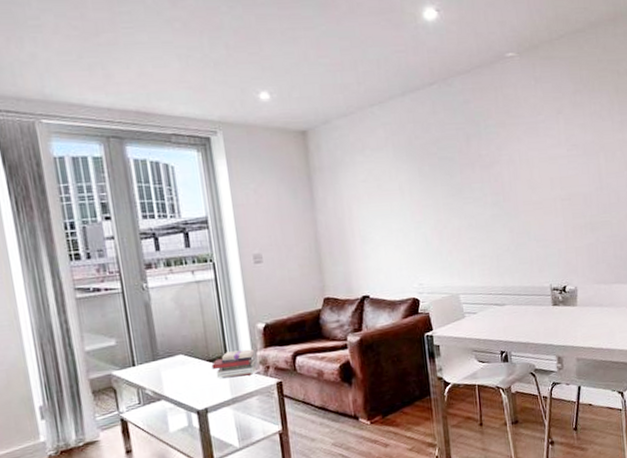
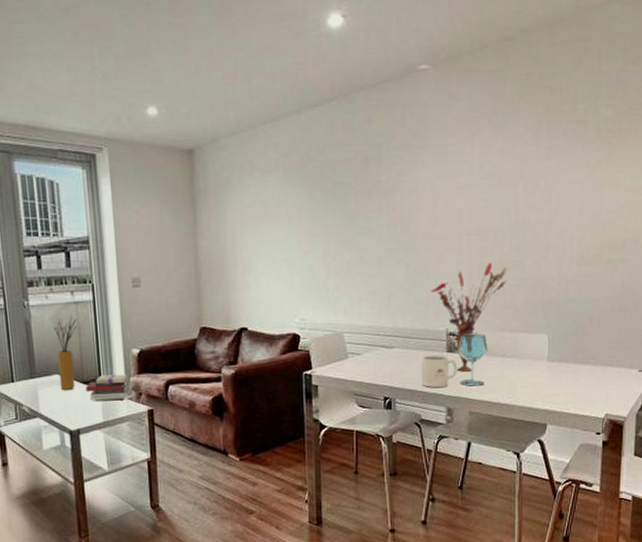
vase: none [175,294,201,370] -> present [53,315,77,391]
mug: none [531,309,564,340] -> present [421,355,458,388]
bouquet: none [533,223,598,323] -> present [430,262,507,372]
wine glass: none [562,287,589,335] -> present [458,333,489,386]

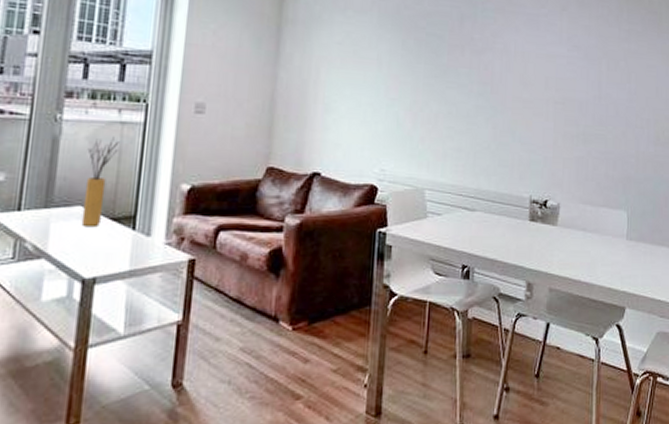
books: present [85,374,130,401] -> none [114,212,171,245]
mug: present [421,355,458,388] -> none [502,223,540,260]
bouquet: present [430,262,507,372] -> none [516,132,590,244]
wine glass: present [458,333,489,386] -> none [540,203,571,260]

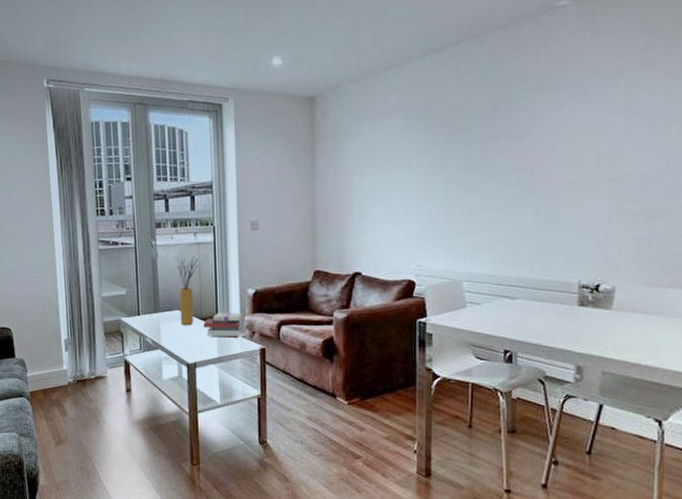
books: none [114,212,171,245] -> present [203,313,244,338]

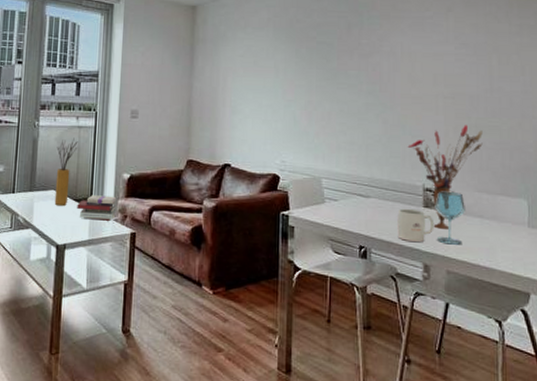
mug: none [547,309,591,344] -> present [397,209,435,243]
bouquet: none [562,210,654,328] -> present [407,125,483,229]
wine glass: none [591,287,629,344] -> present [435,191,467,245]

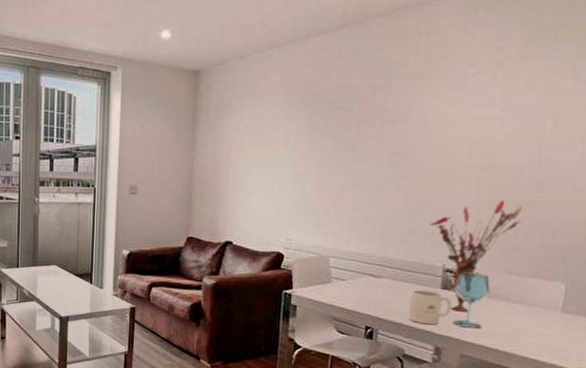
vase: present [54,137,78,206] -> none [56,214,78,281]
books: present [77,195,117,221] -> none [78,270,116,296]

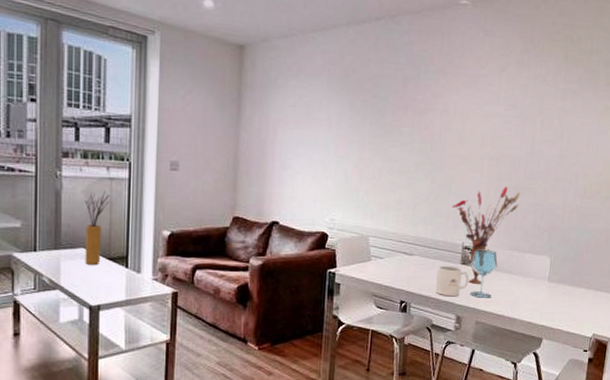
vase: none [56,214,78,281] -> present [84,190,110,266]

